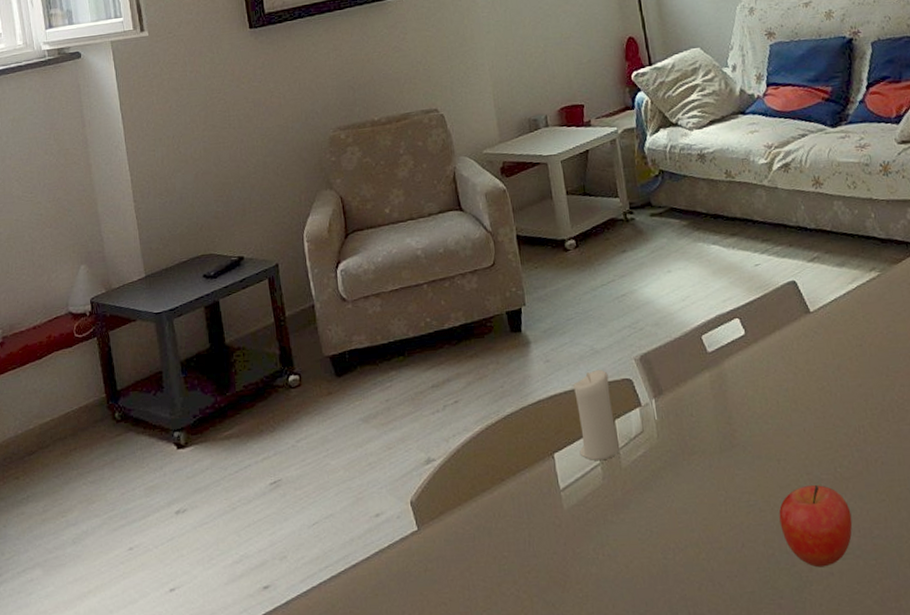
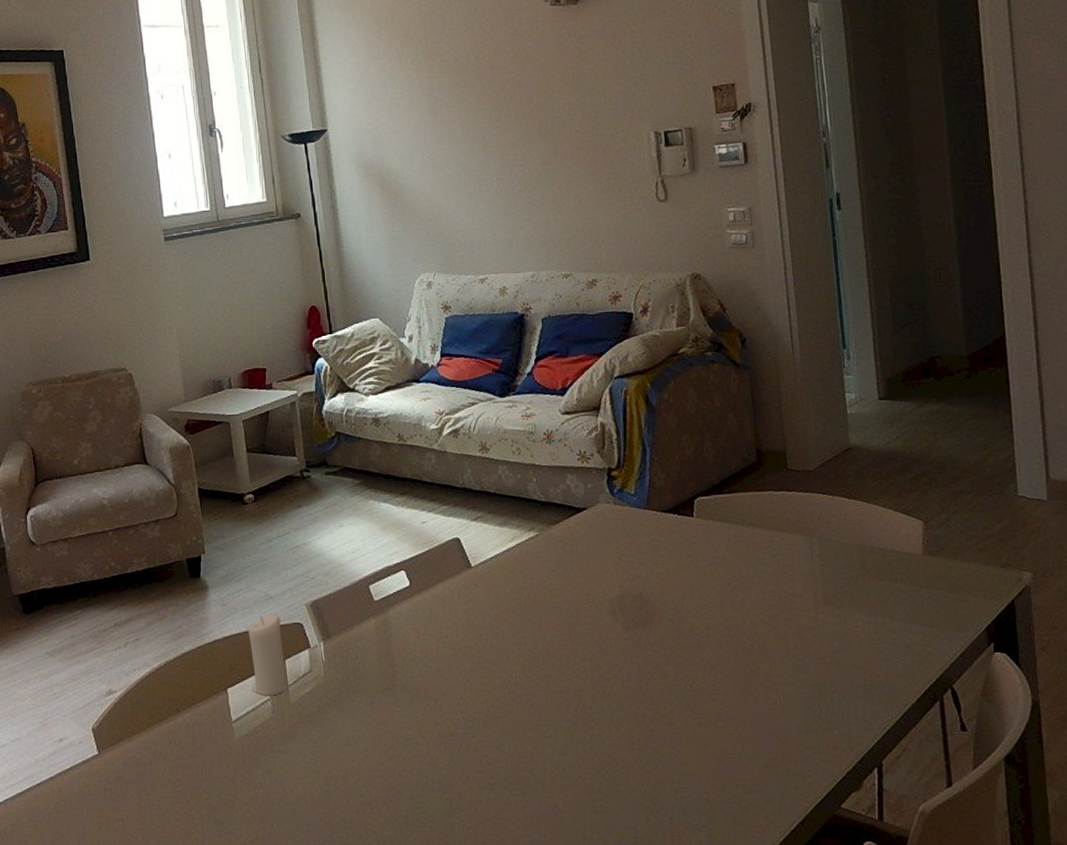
fruit: present [779,485,853,568] -> none [433,723,501,796]

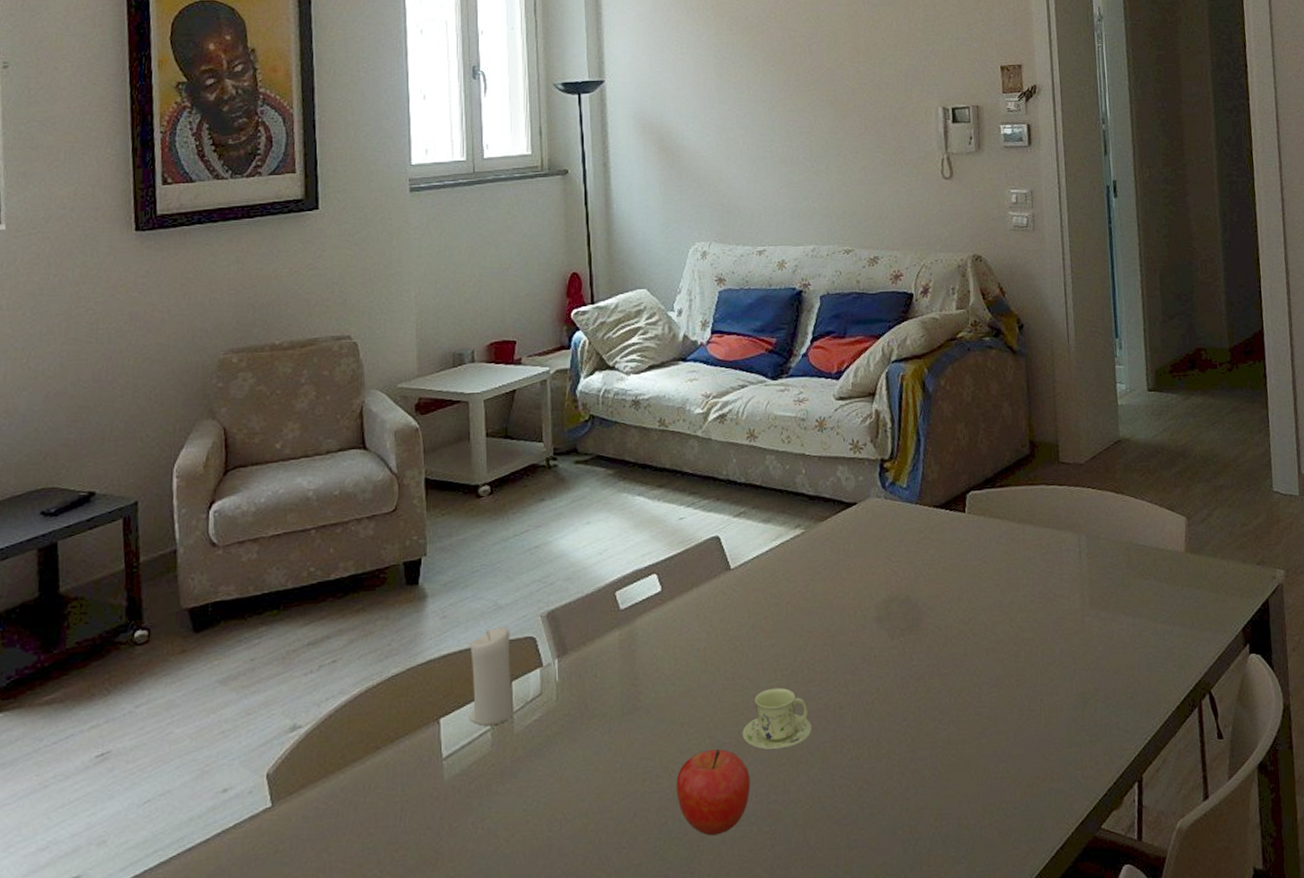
fruit: none [433,723,501,796] -> present [676,749,751,836]
cup and saucer: none [490,671,555,725] -> present [742,687,812,750]

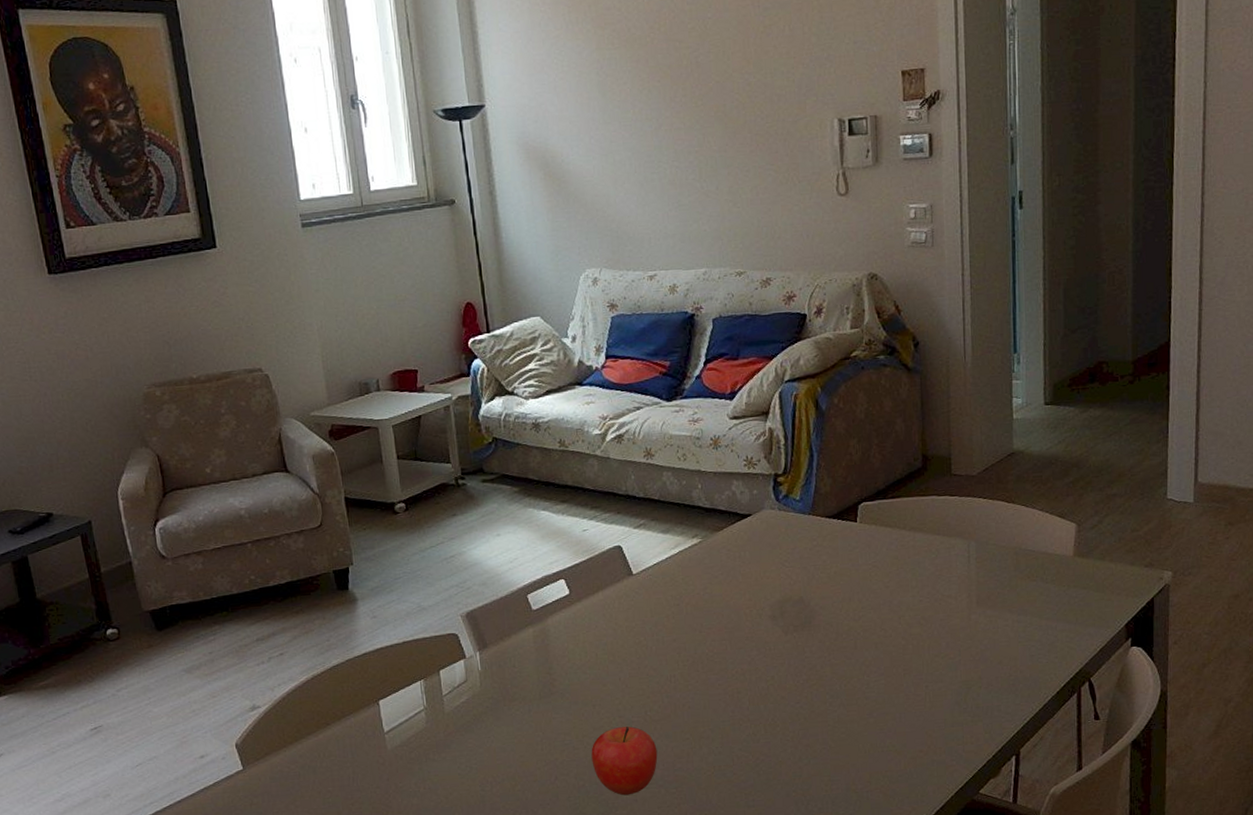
candle: present [469,626,513,727] -> none [400,624,443,707]
cup and saucer: present [742,687,812,750] -> none [648,676,712,727]

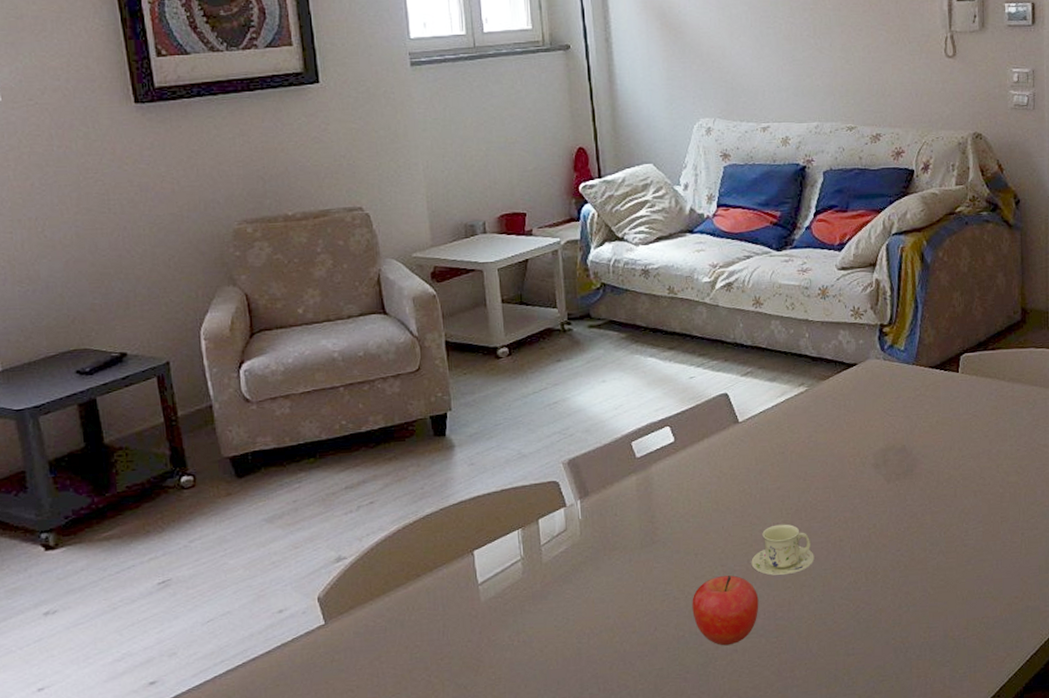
cup and saucer: none [648,676,712,727] -> present [751,524,815,576]

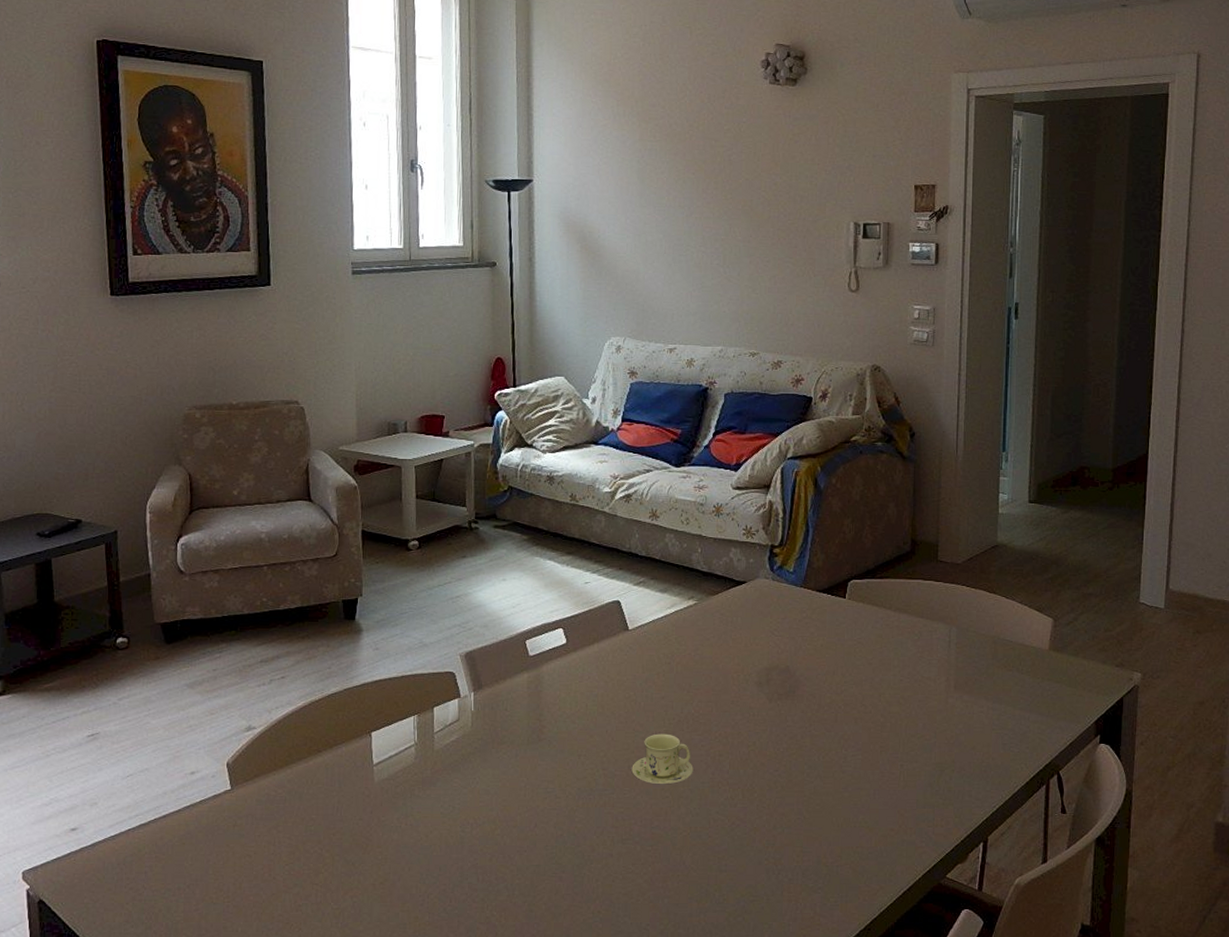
fruit: present [692,575,759,646] -> none [572,780,637,849]

